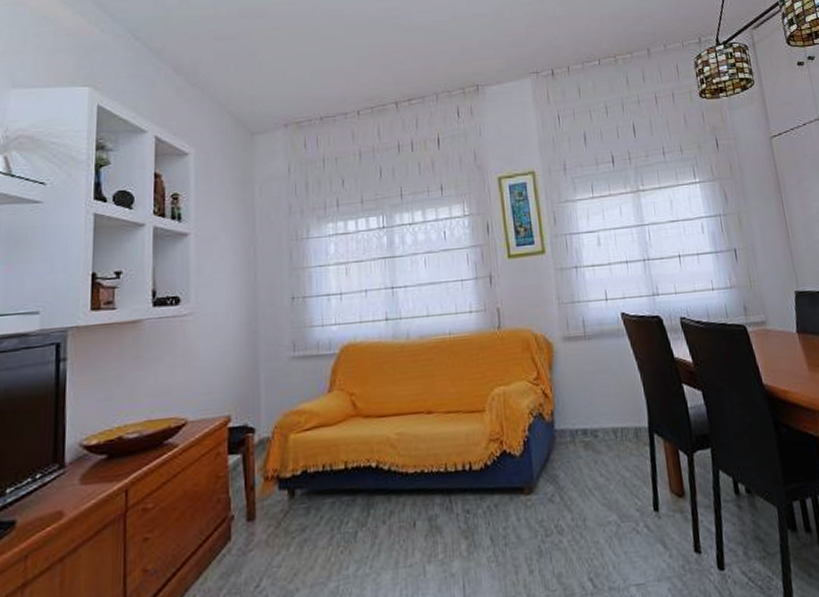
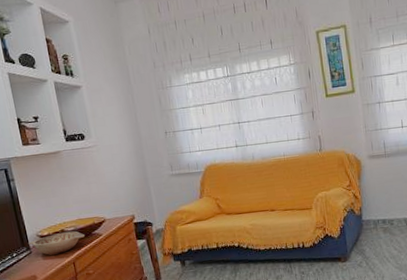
decorative bowl: none [64,438,153,478] -> present [28,231,86,255]

